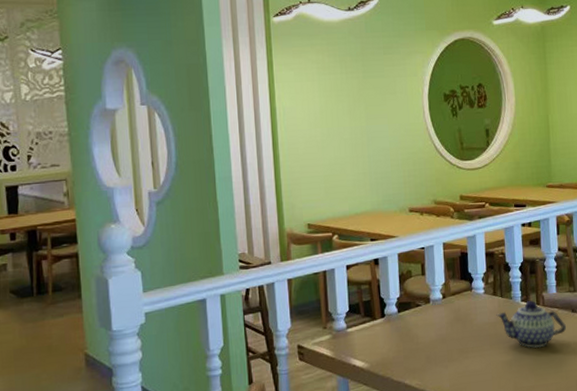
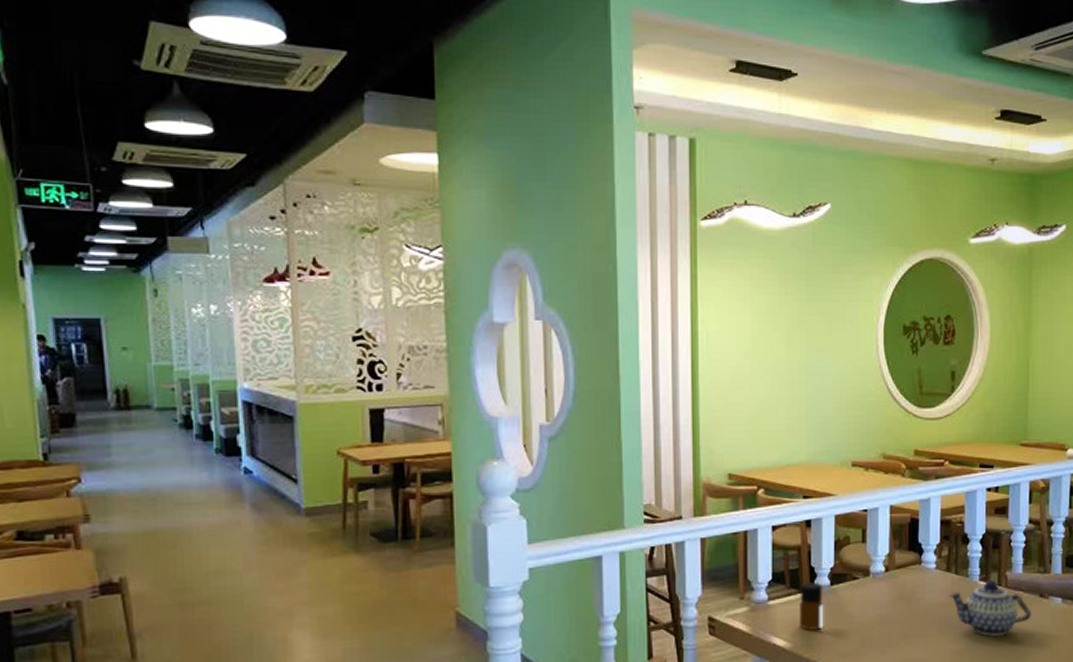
bottle: none [372,310,395,352] -> present [800,582,824,630]

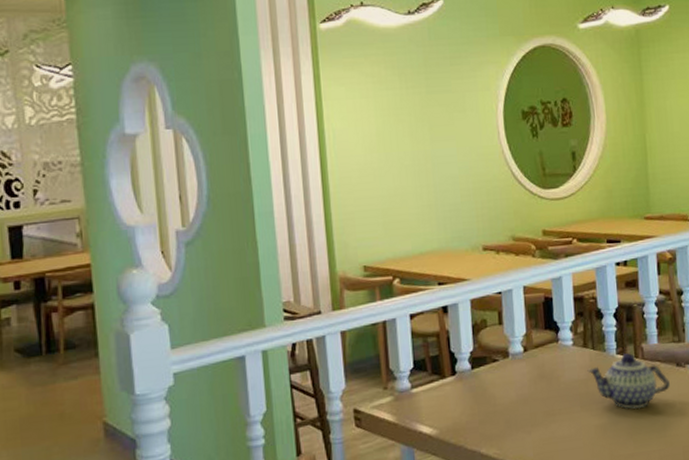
bottle: present [800,582,824,630] -> none [441,367,468,416]

